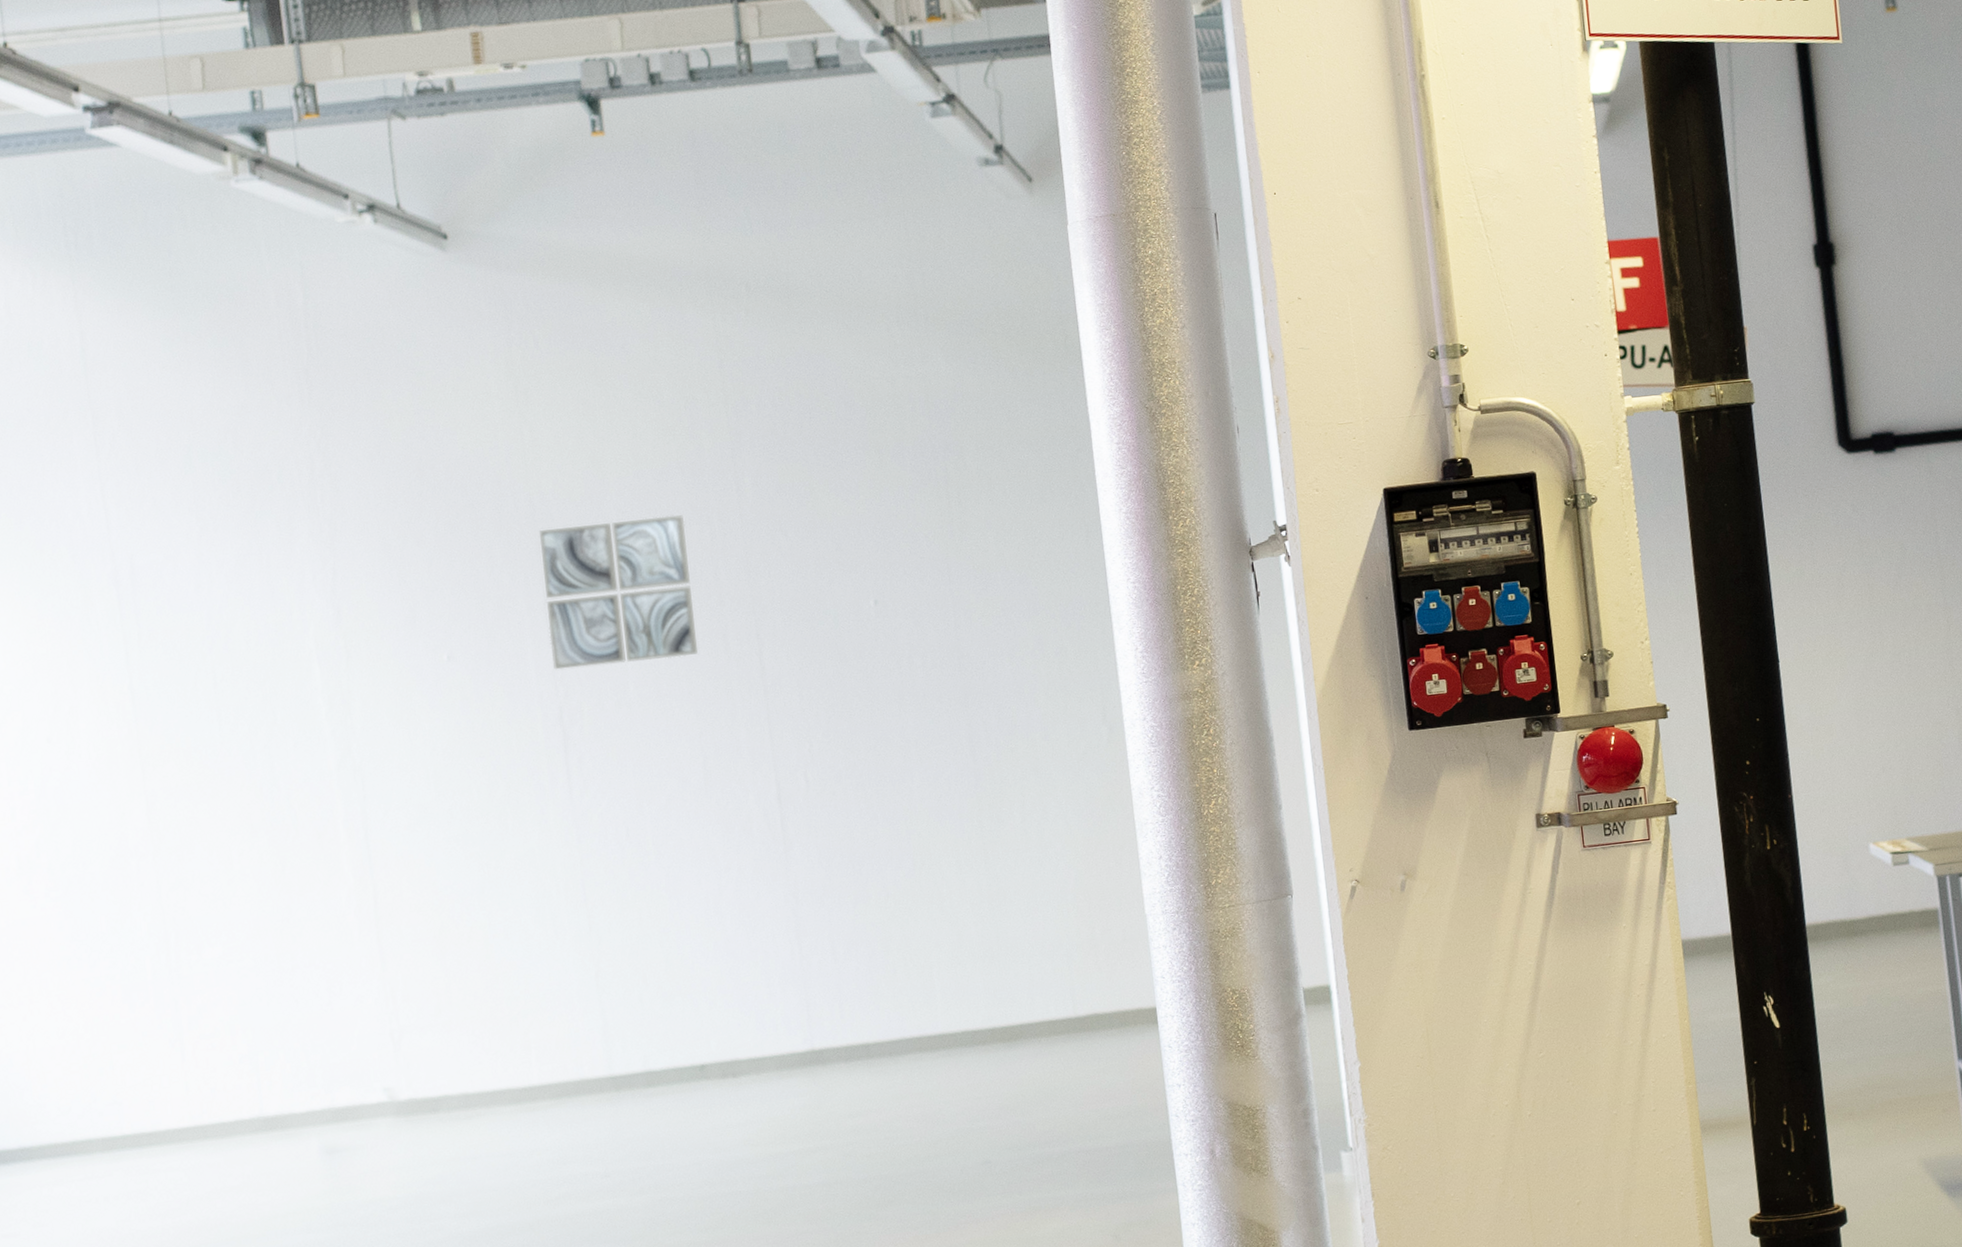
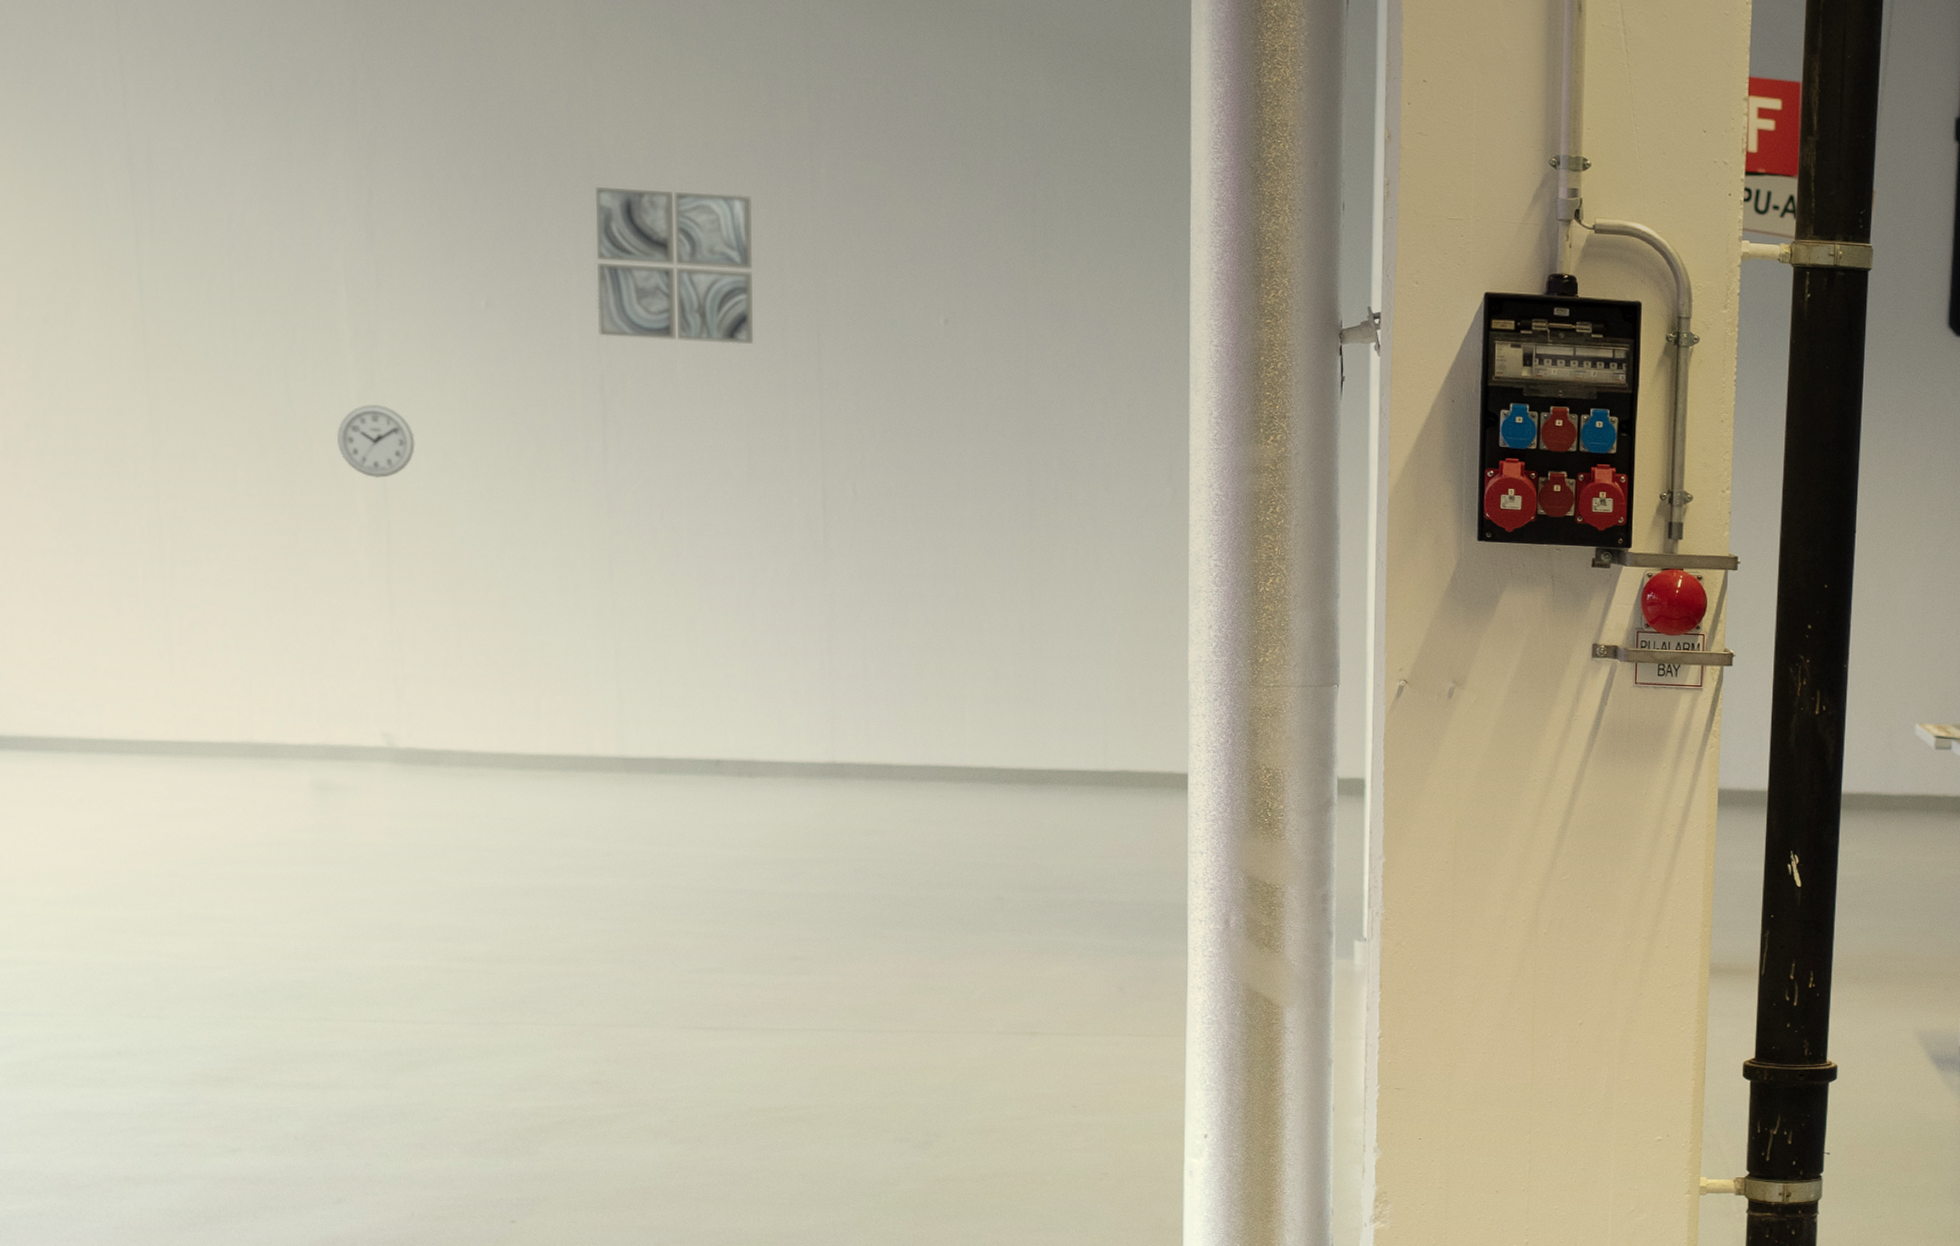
wall clock: none [319,769,393,840] -> present [336,404,415,478]

